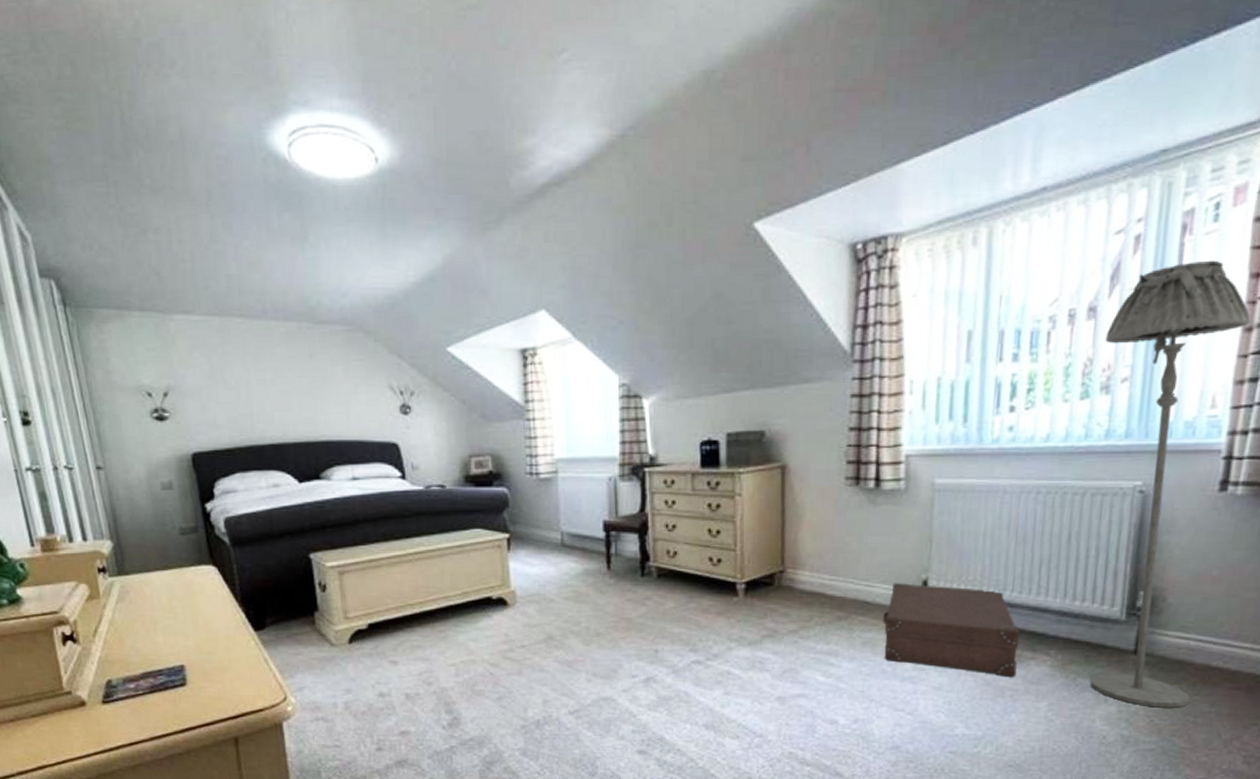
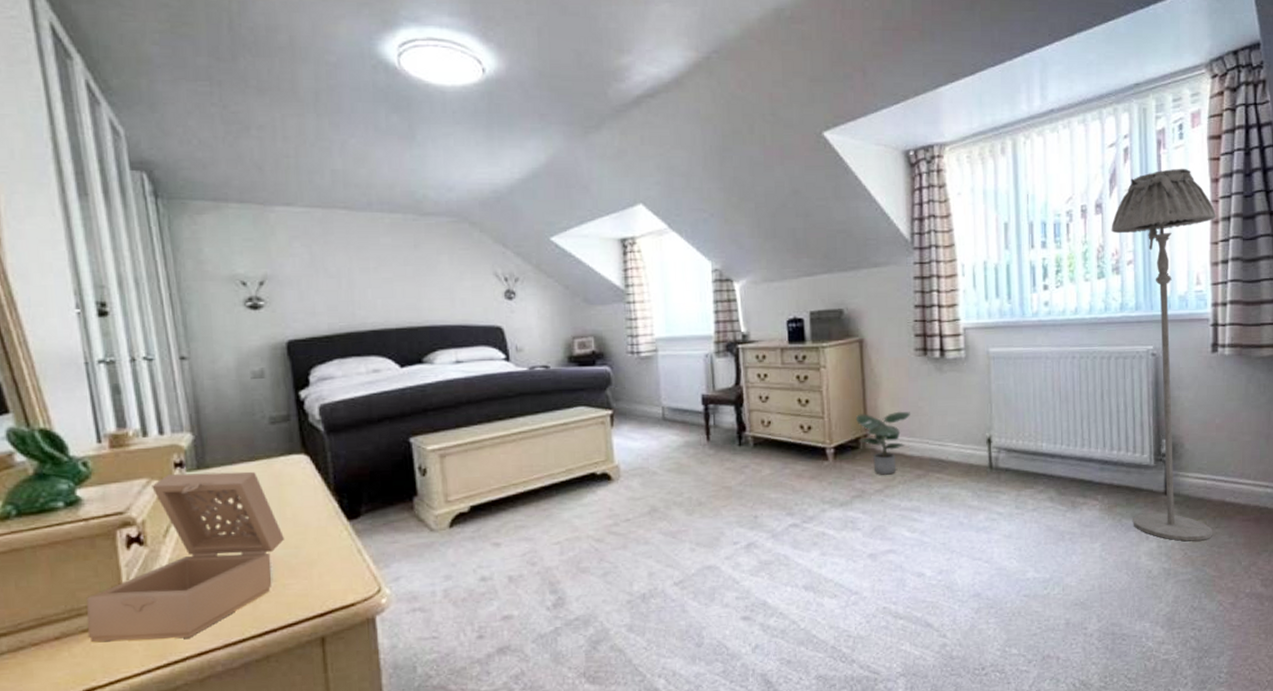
jewelry box: none [33,579,199,729] -> present [86,471,285,642]
potted plant: none [772,546,835,615] -> present [856,411,910,475]
suitcase: present [882,583,1020,676] -> none [956,441,1072,522]

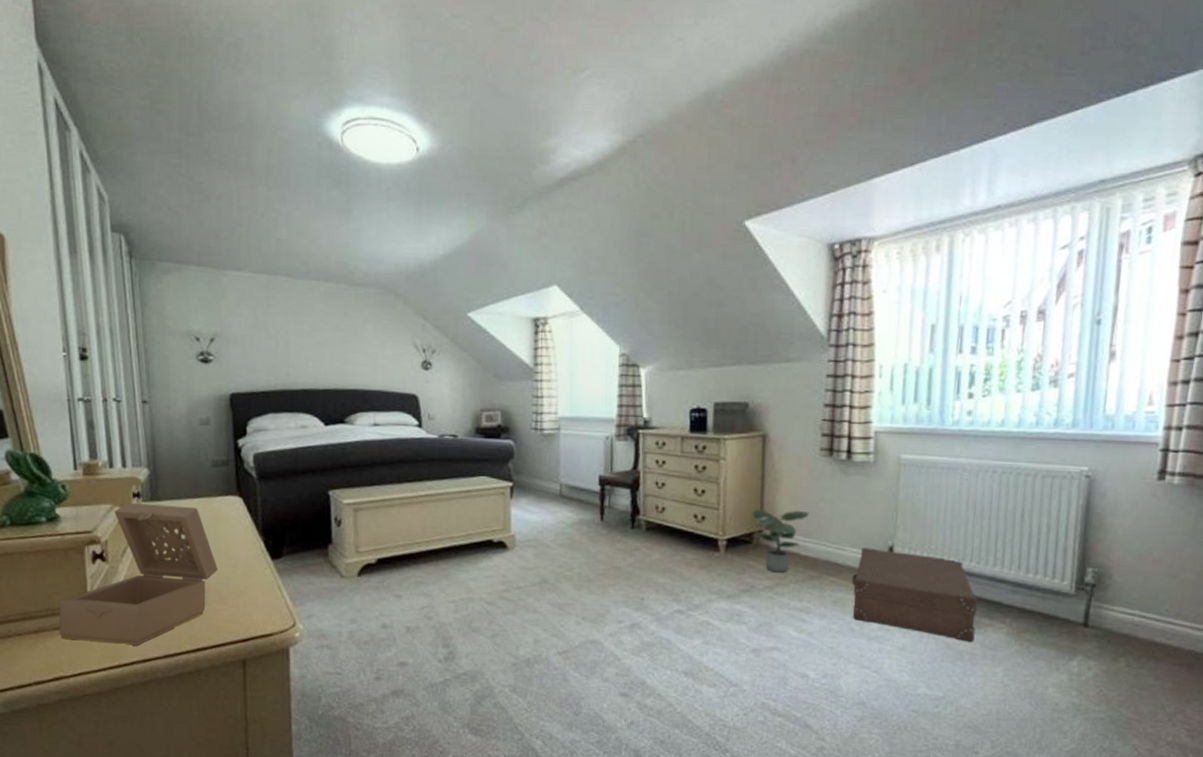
suitcase: none [956,441,1072,522] -> present [851,548,978,641]
floor lamp: present [1111,168,1217,542] -> none [1043,275,1183,680]

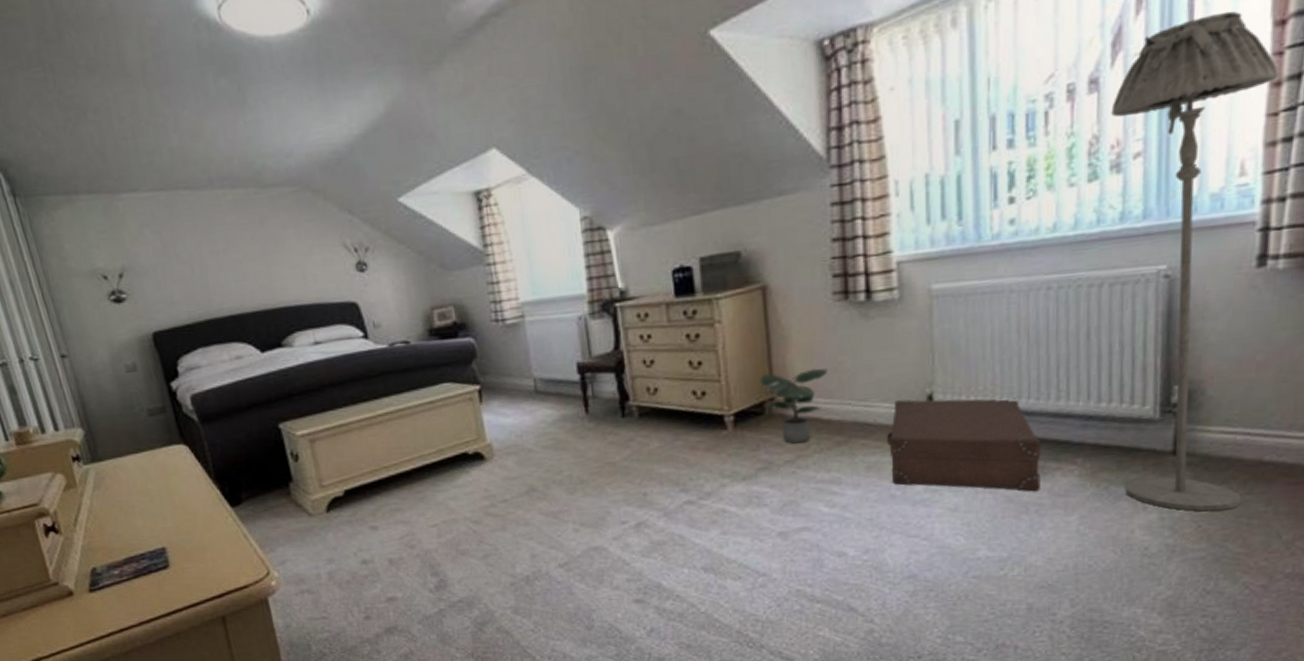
jewelry box: present [59,503,219,646] -> none [21,462,178,619]
floor lamp: none [1043,275,1183,680] -> present [1111,11,1280,512]

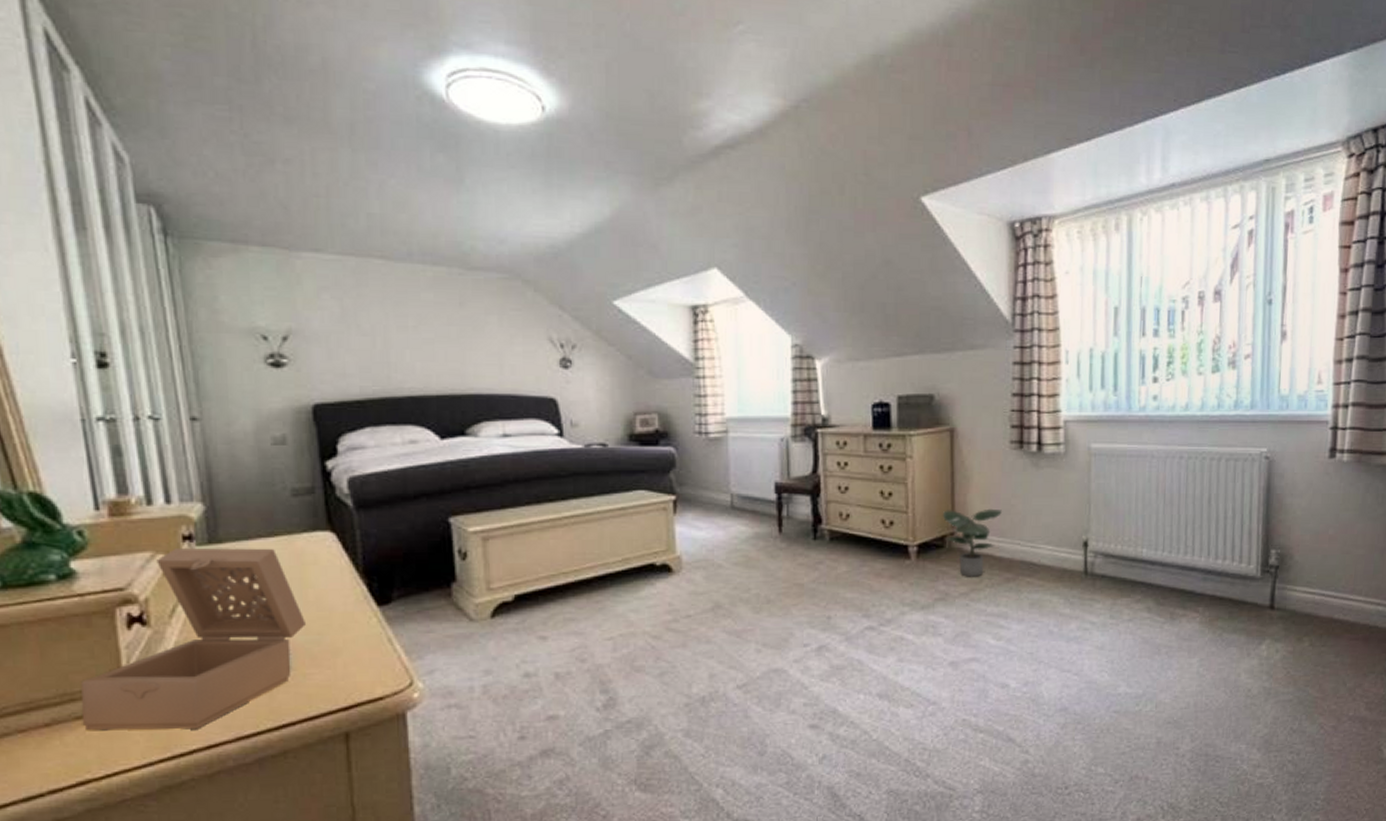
jewelry box: none [21,462,178,619] -> present [81,548,307,731]
suitcase: present [886,398,1041,491] -> none [1048,544,1172,634]
floor lamp: present [1111,11,1280,512] -> none [1229,255,1344,660]

